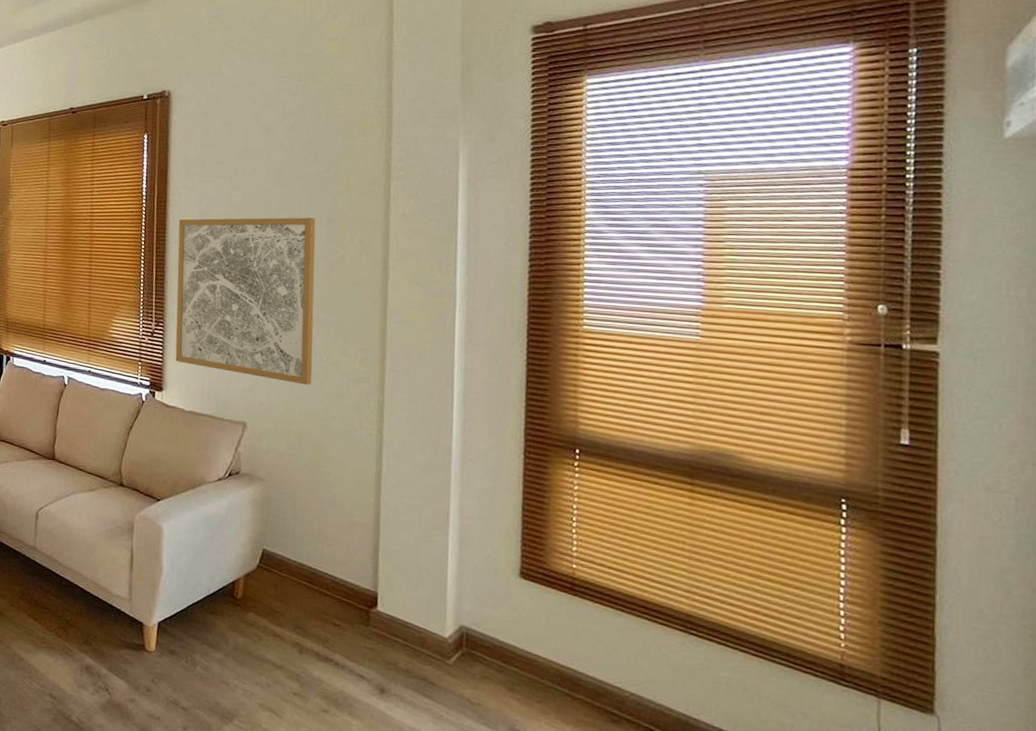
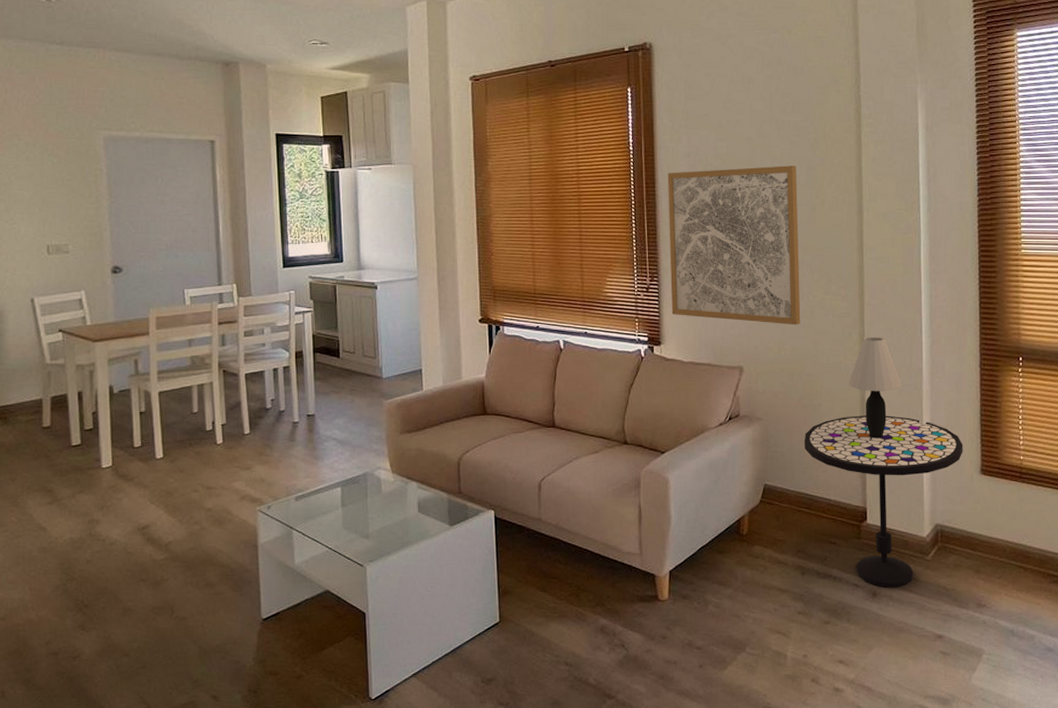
side table: none [309,489,499,689] -> present [804,415,963,587]
table lamp: none [363,405,427,519] -> present [849,337,902,439]

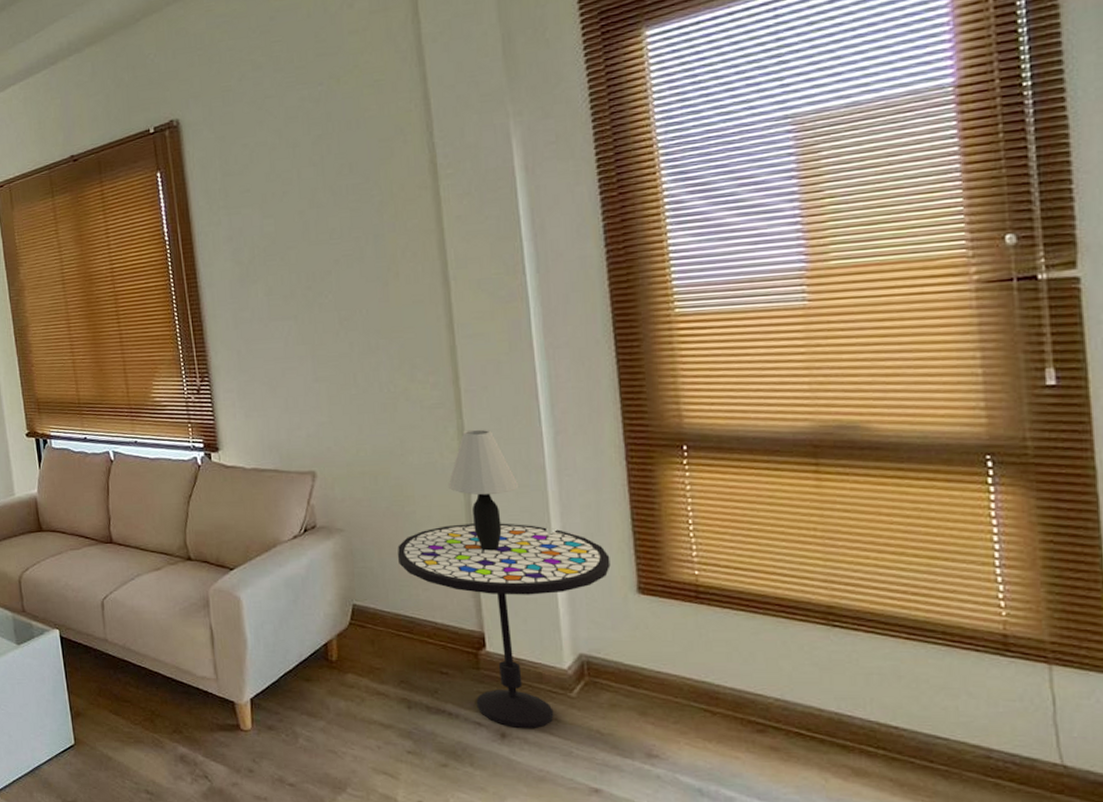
wall art: present [667,165,801,325] -> none [209,236,381,422]

